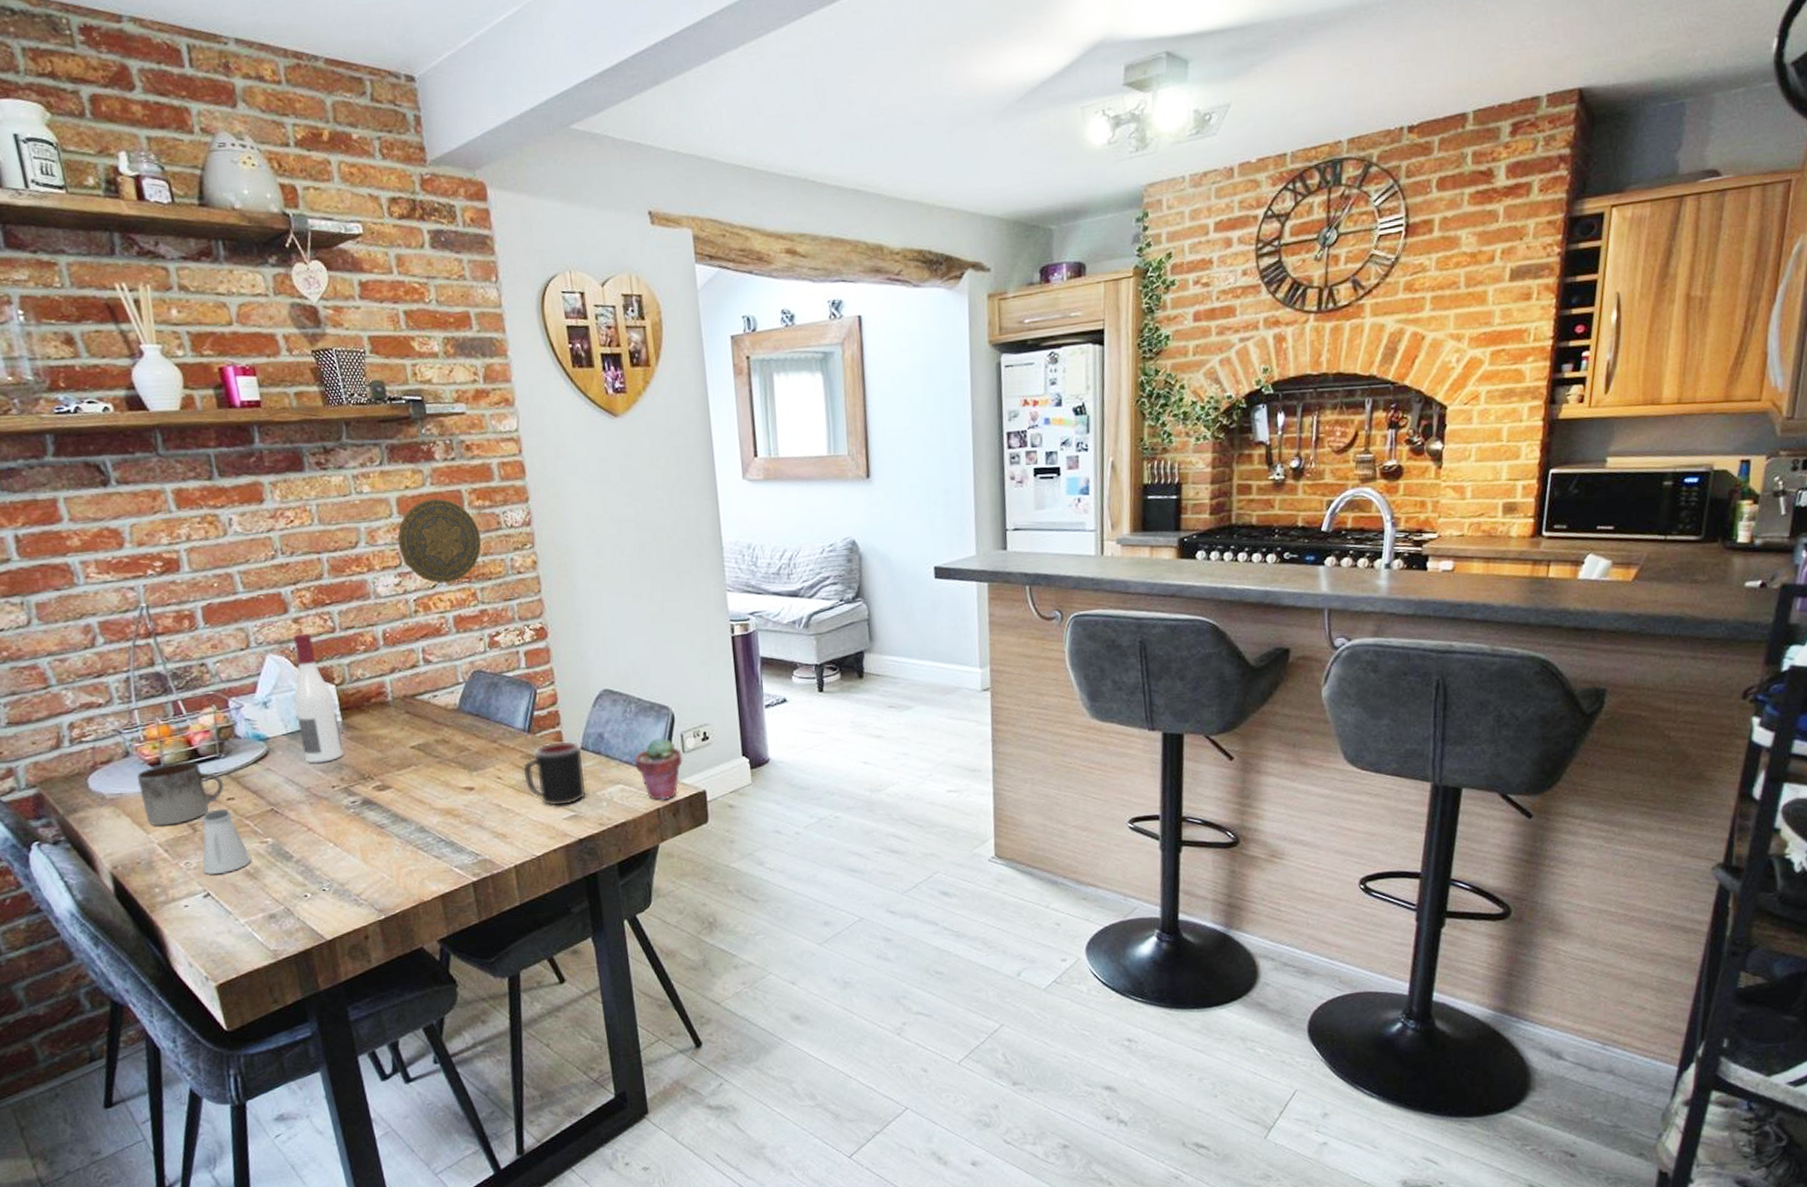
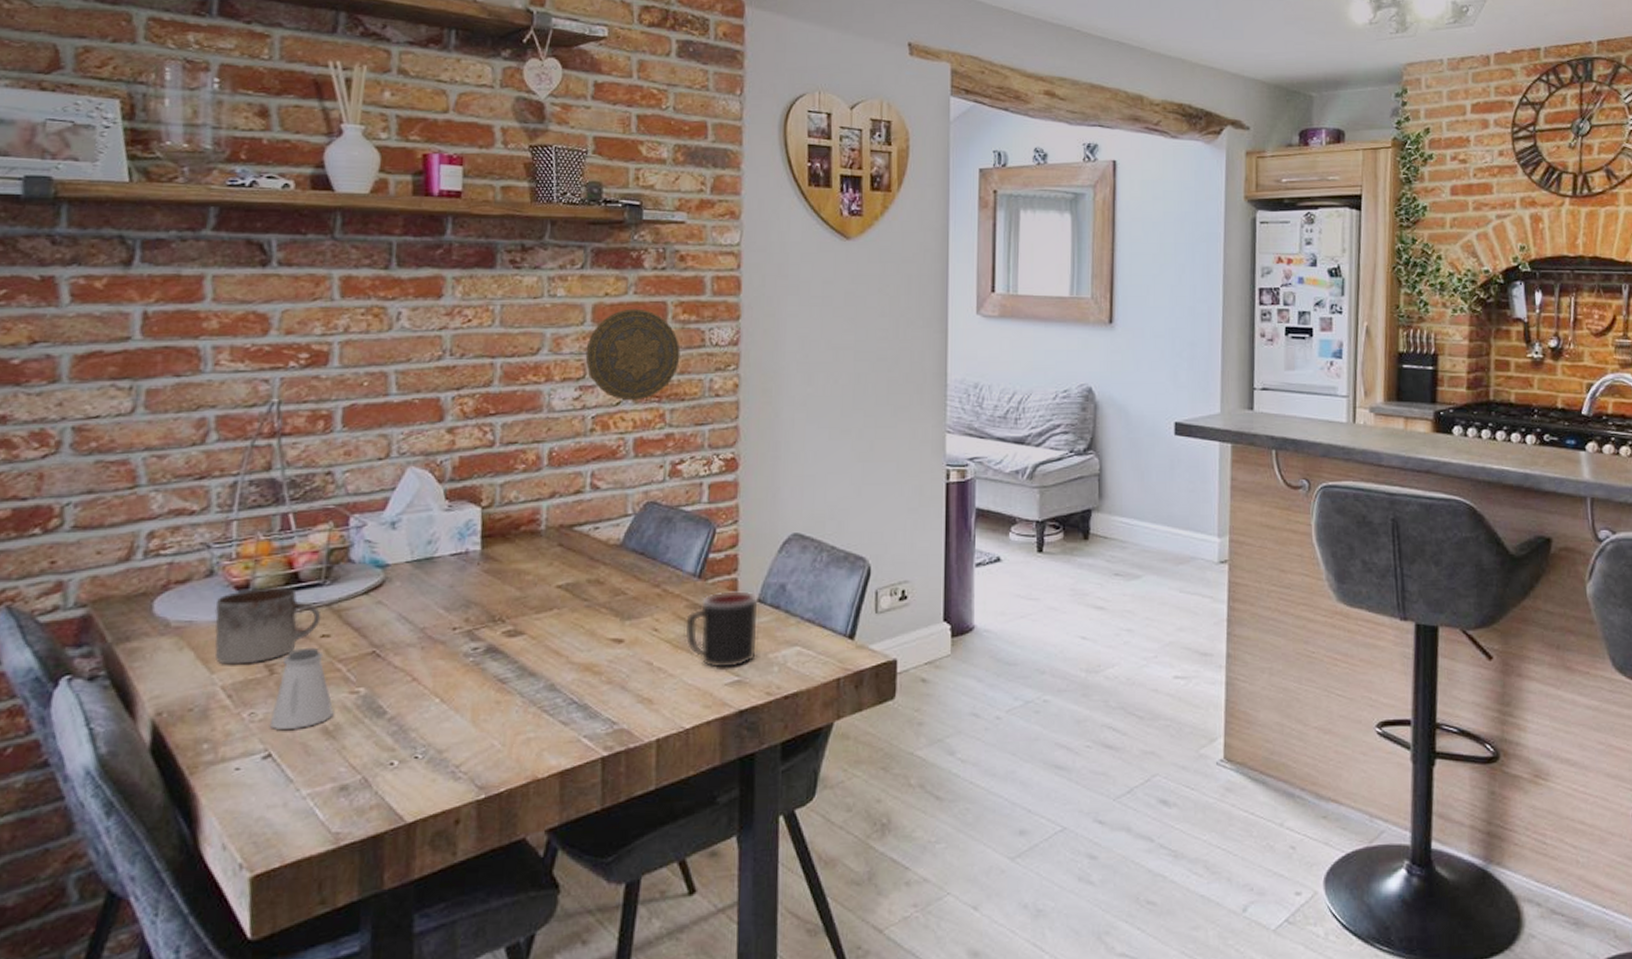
wine bottle: present [293,633,344,764] -> none [426,446,477,599]
potted succulent: present [634,737,683,800] -> none [818,593,874,668]

